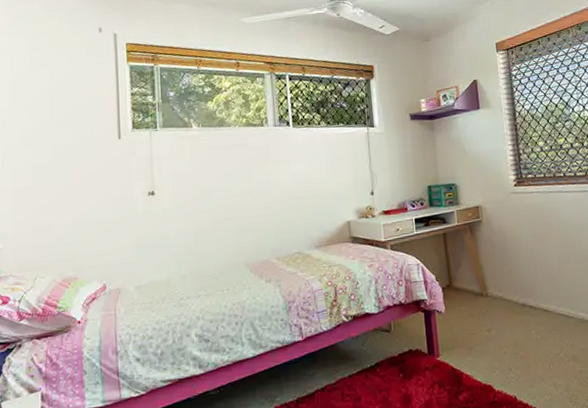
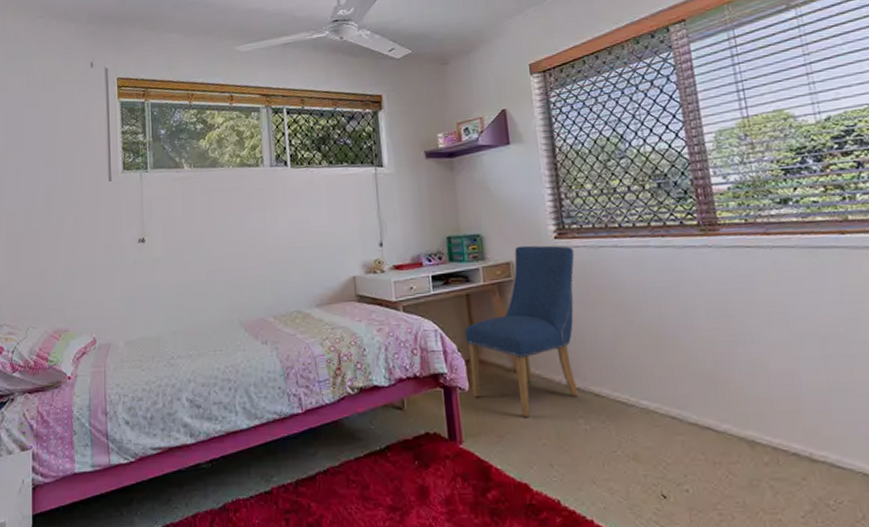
chair: none [442,192,532,333] -> present [464,245,580,418]

